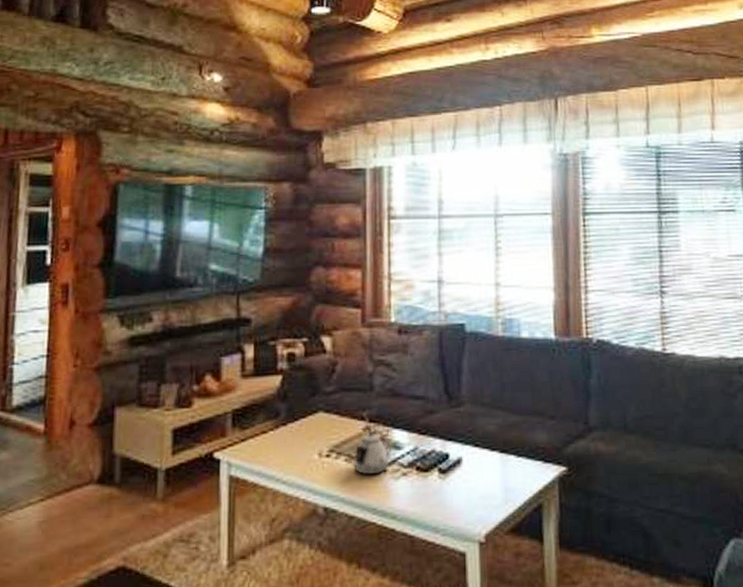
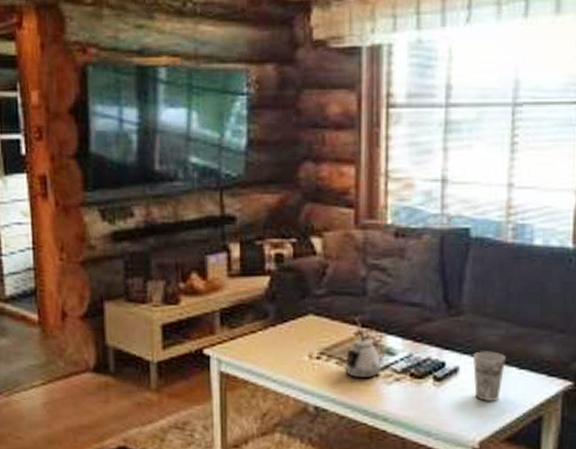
cup: none [475,440,505,491] -> present [473,351,506,401]

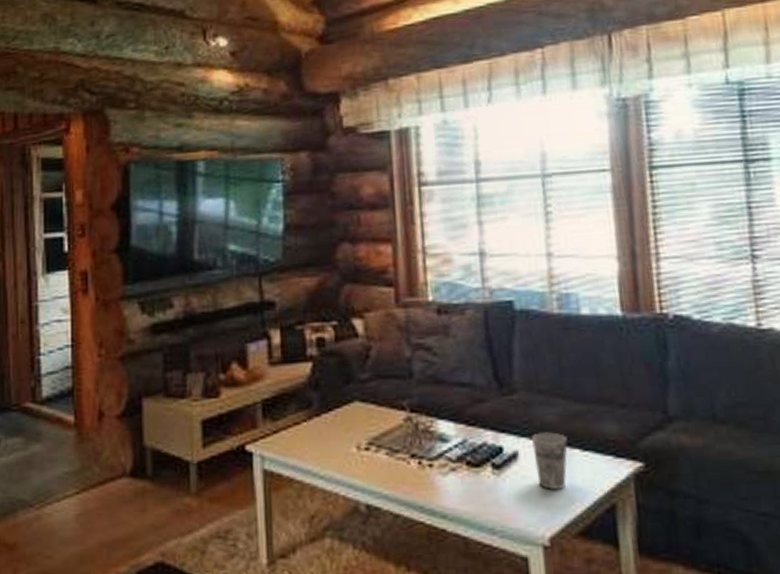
teapot: present [344,337,383,379] -> none [394,423,435,470]

